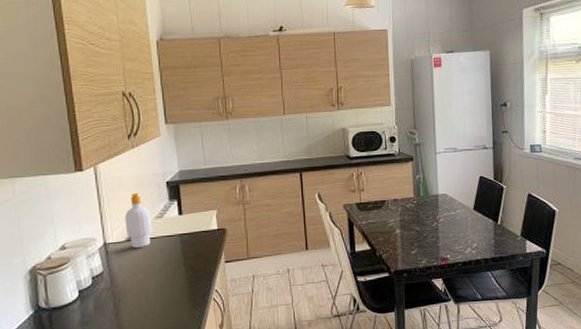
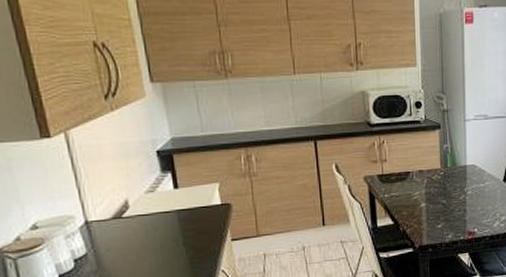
soap bottle: present [125,192,152,249] -> none [108,163,143,227]

